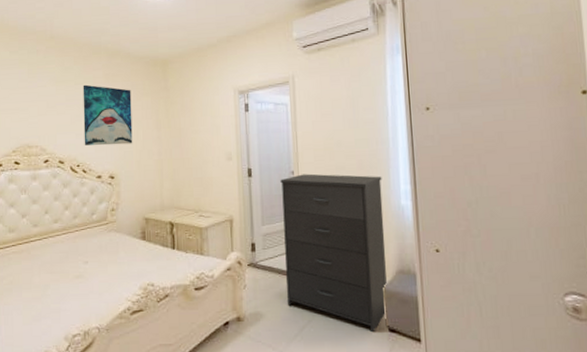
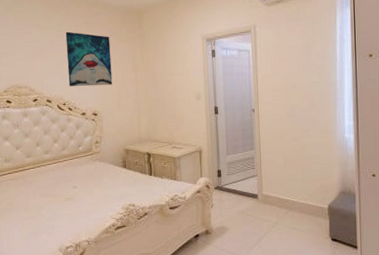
dresser: present [280,173,387,333] -> none [243,111,331,242]

